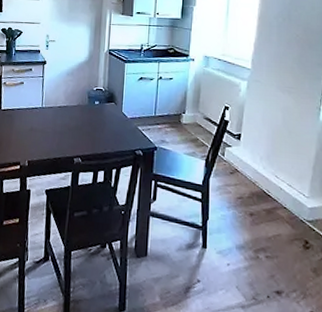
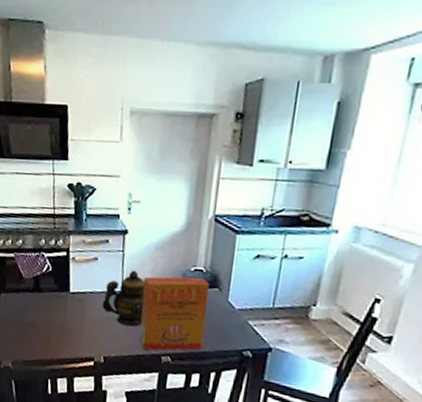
teapot: none [27,91,60,135] -> present [102,270,145,327]
cereal box: none [56,94,108,154] -> present [139,276,210,351]

